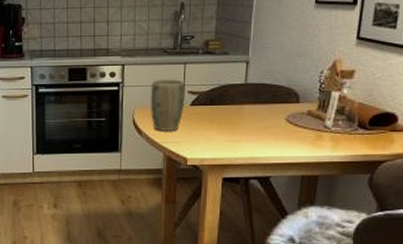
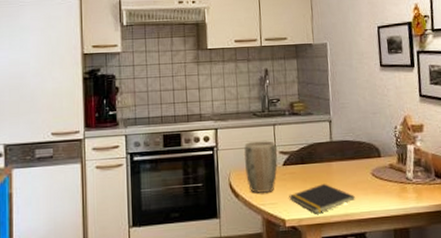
notepad: none [193,126,264,155] -> present [289,184,355,214]

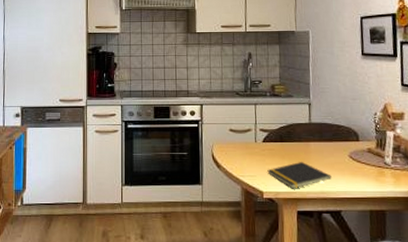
plant pot: present [243,140,278,193] -> none [226,117,258,165]

